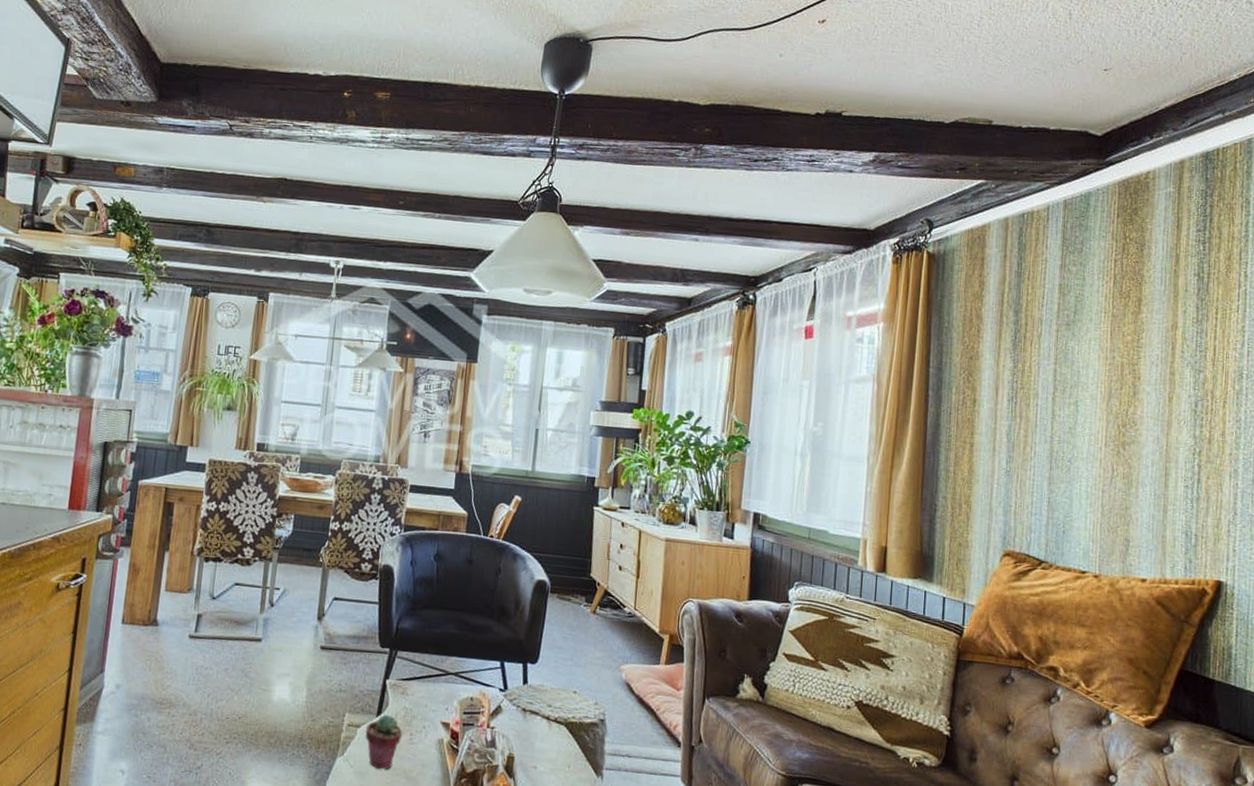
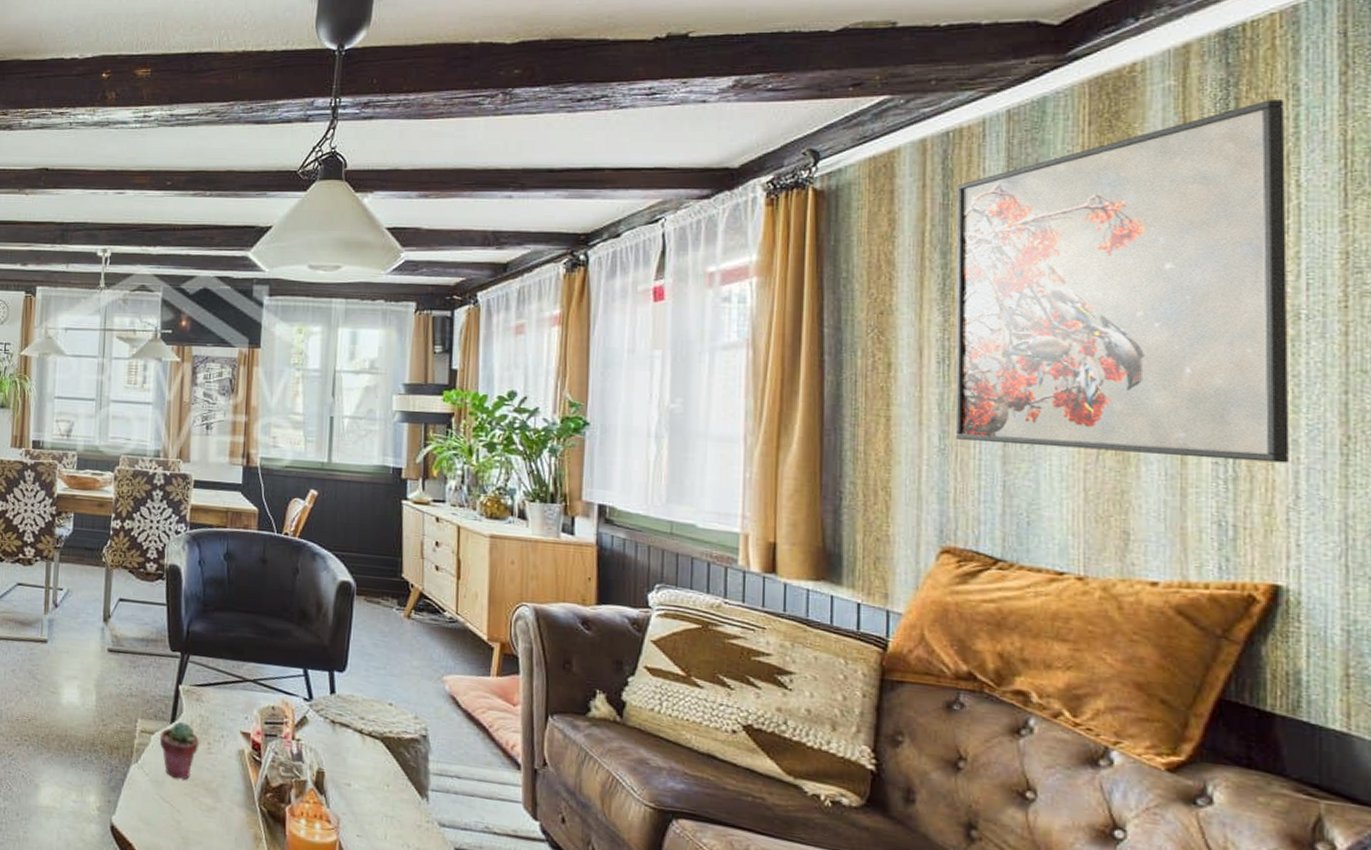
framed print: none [1017,209,1240,488] -> present [955,100,1290,463]

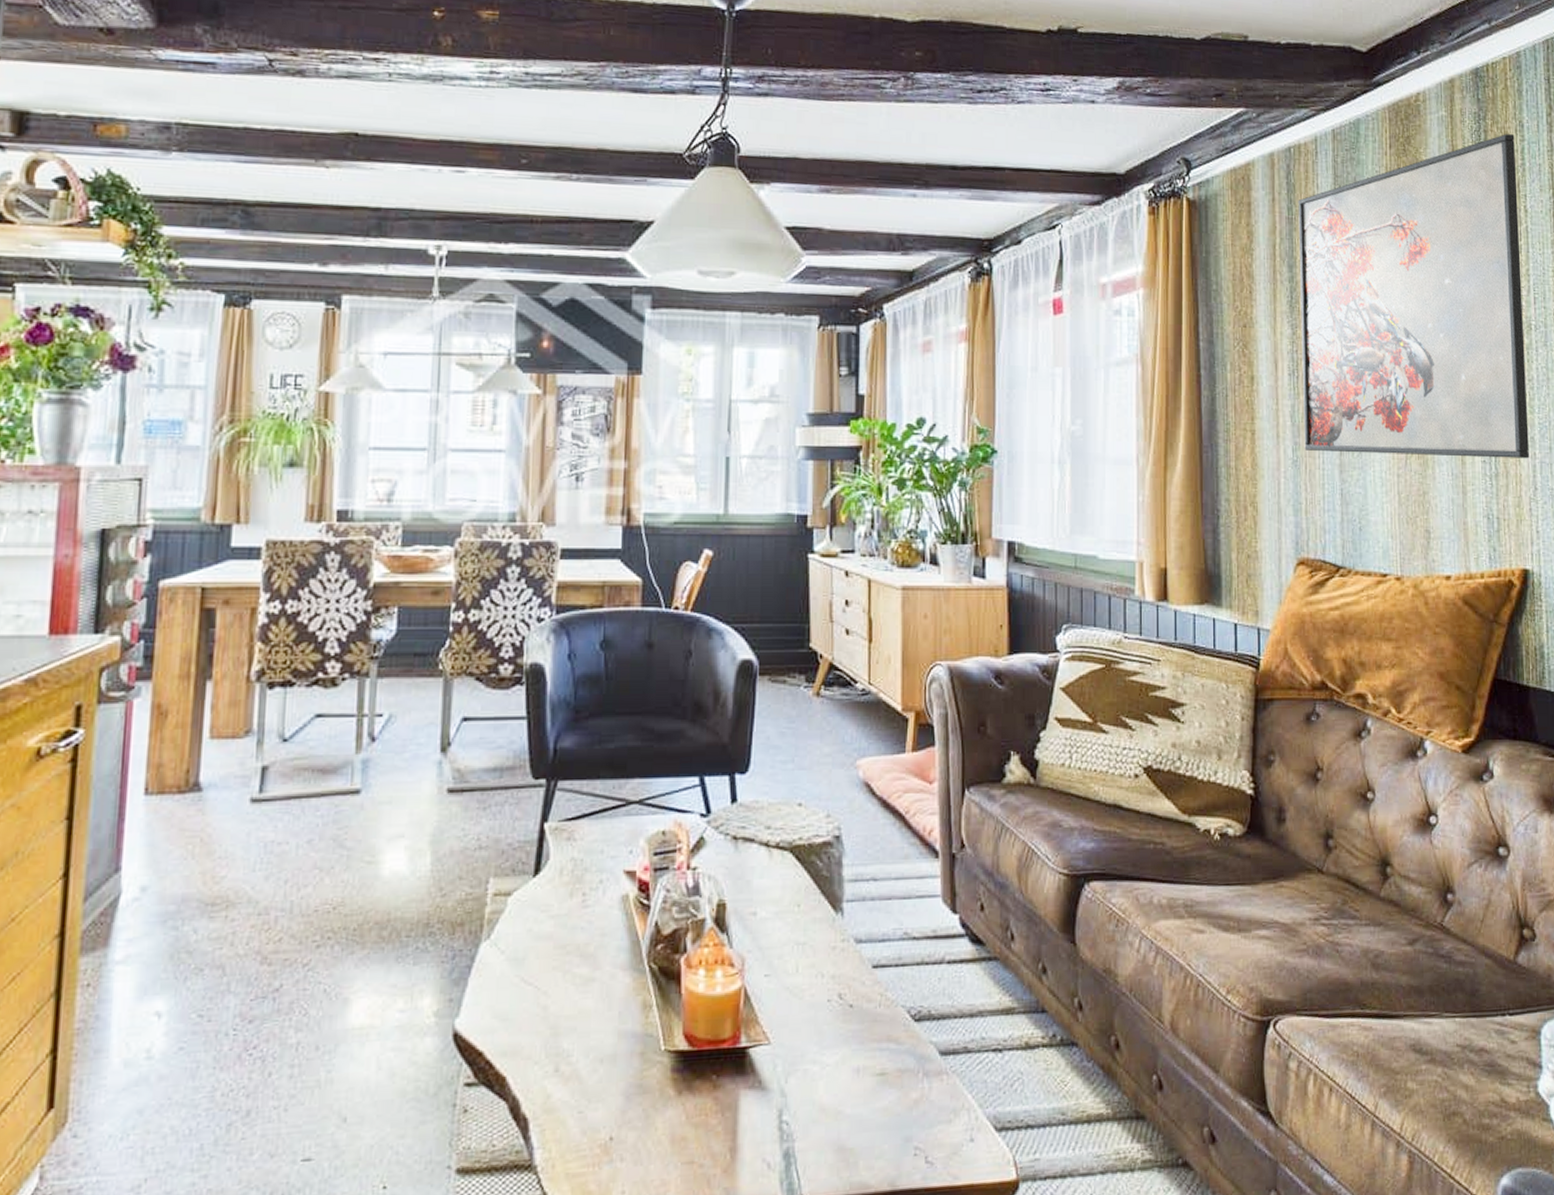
potted succulent: present [159,721,200,780] -> none [519,871,572,949]

